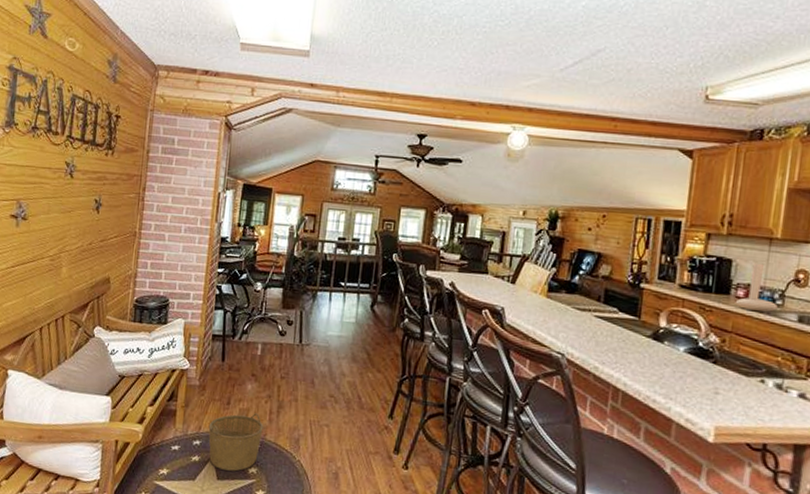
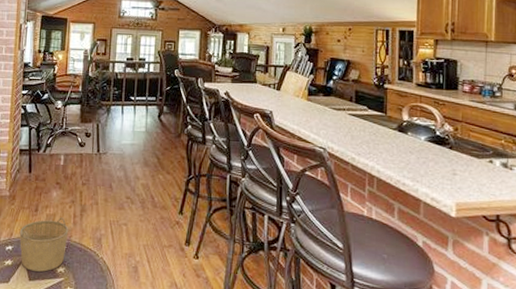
paper towel holder: present [735,263,778,313] -> none [462,62,497,104]

